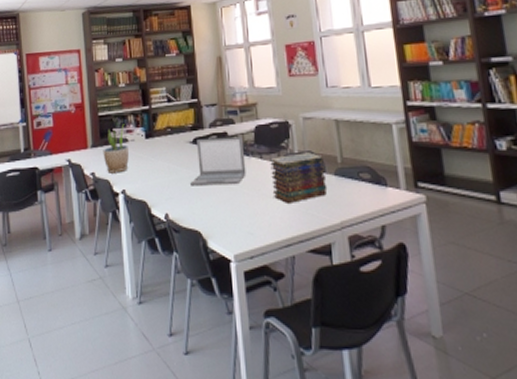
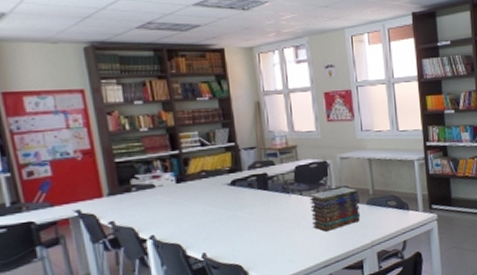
potted plant: present [103,124,129,173] -> none [123,170,158,221]
laptop: present [190,136,246,186] -> none [229,176,287,225]

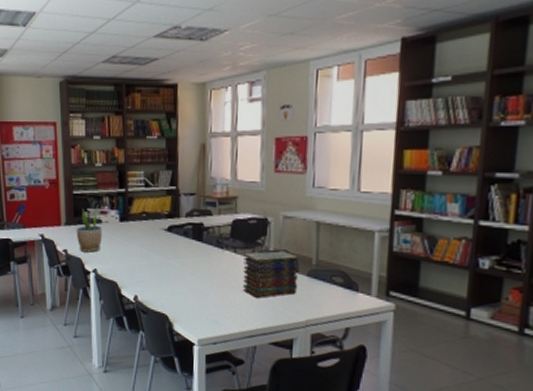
potted plant: none [123,170,158,221] -> present [76,205,102,253]

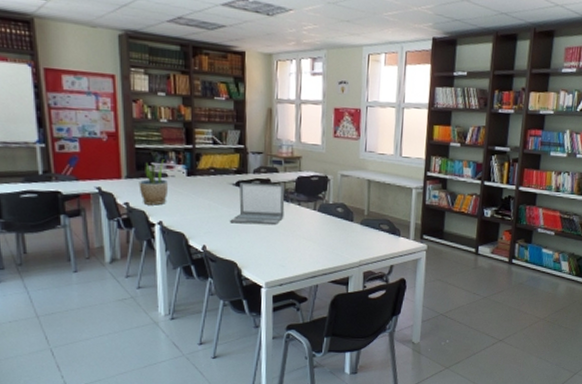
laptop: none [162,227,219,274] -> present [230,182,285,224]
book stack: present [242,251,299,298] -> none [305,204,353,244]

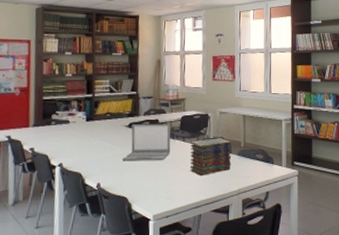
potted plant: present [139,159,168,206] -> none [44,108,69,149]
book stack: none [305,204,353,244] -> present [189,138,232,175]

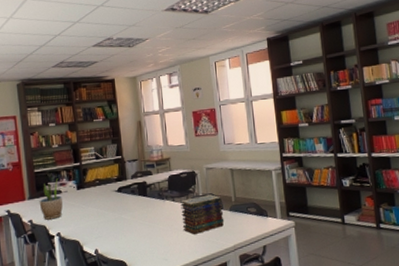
potted plant: none [44,108,69,149] -> present [39,178,63,220]
laptop: present [123,123,171,161] -> none [116,184,162,226]

